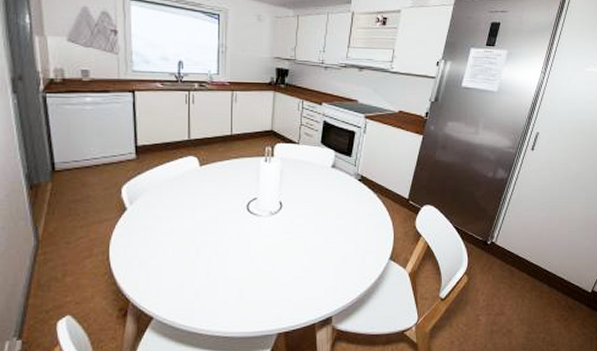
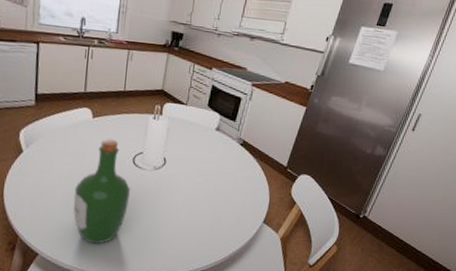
wine bottle: none [187,187,248,300] -> present [73,138,131,244]

